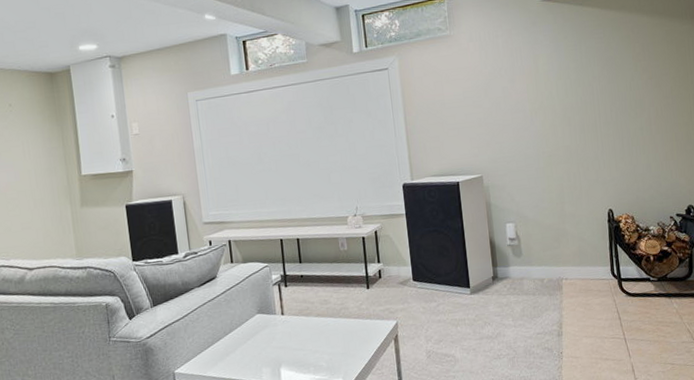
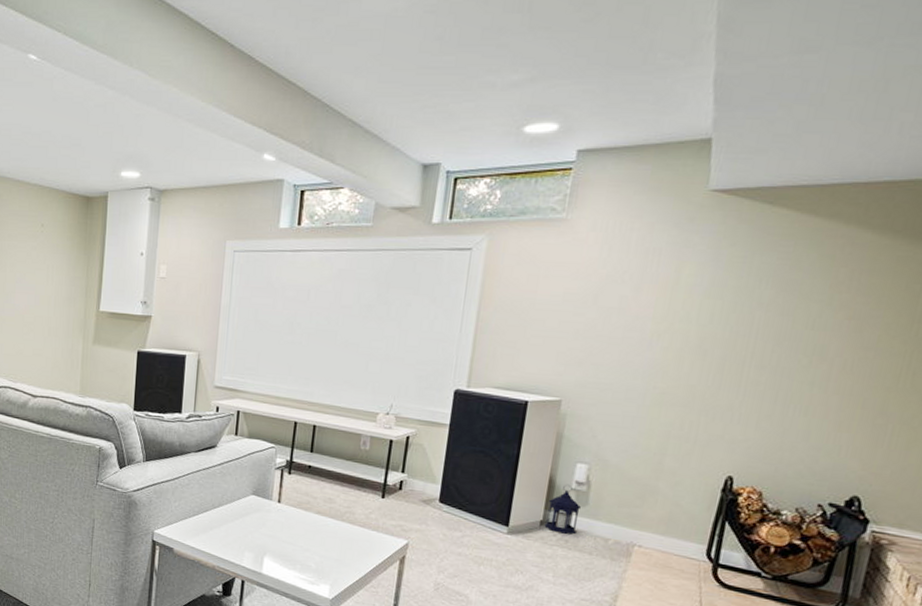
lantern: none [493,242,520,284] -> present [544,484,581,535]

